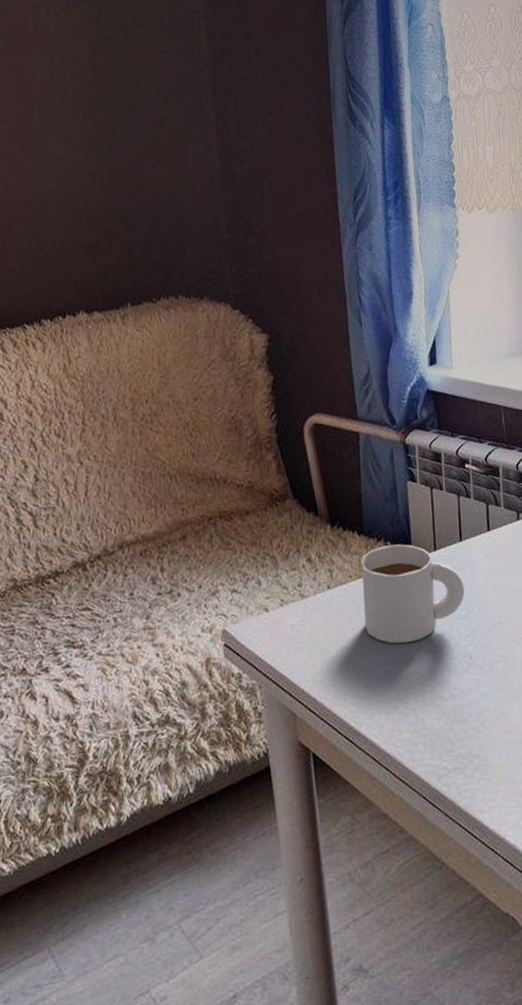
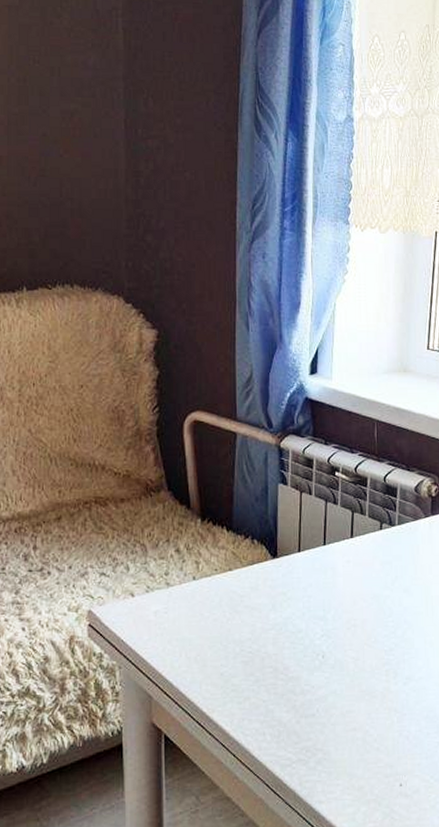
mug: present [361,544,465,644] -> none [225,543,324,638]

